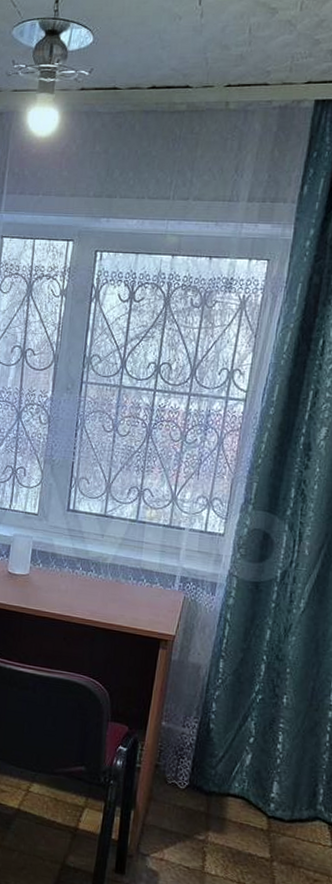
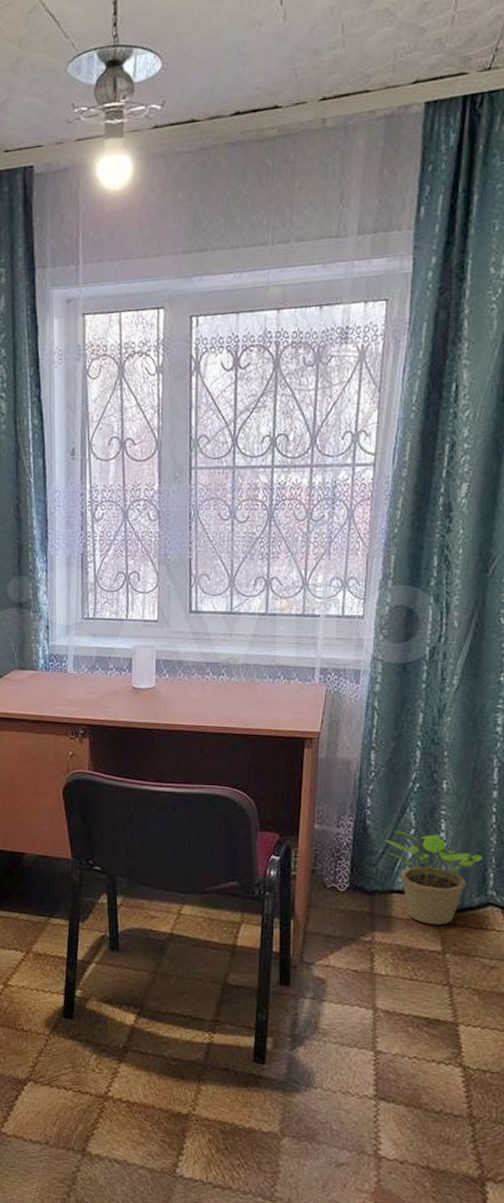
potted plant: none [224,736,315,833] -> present [383,830,483,925]

